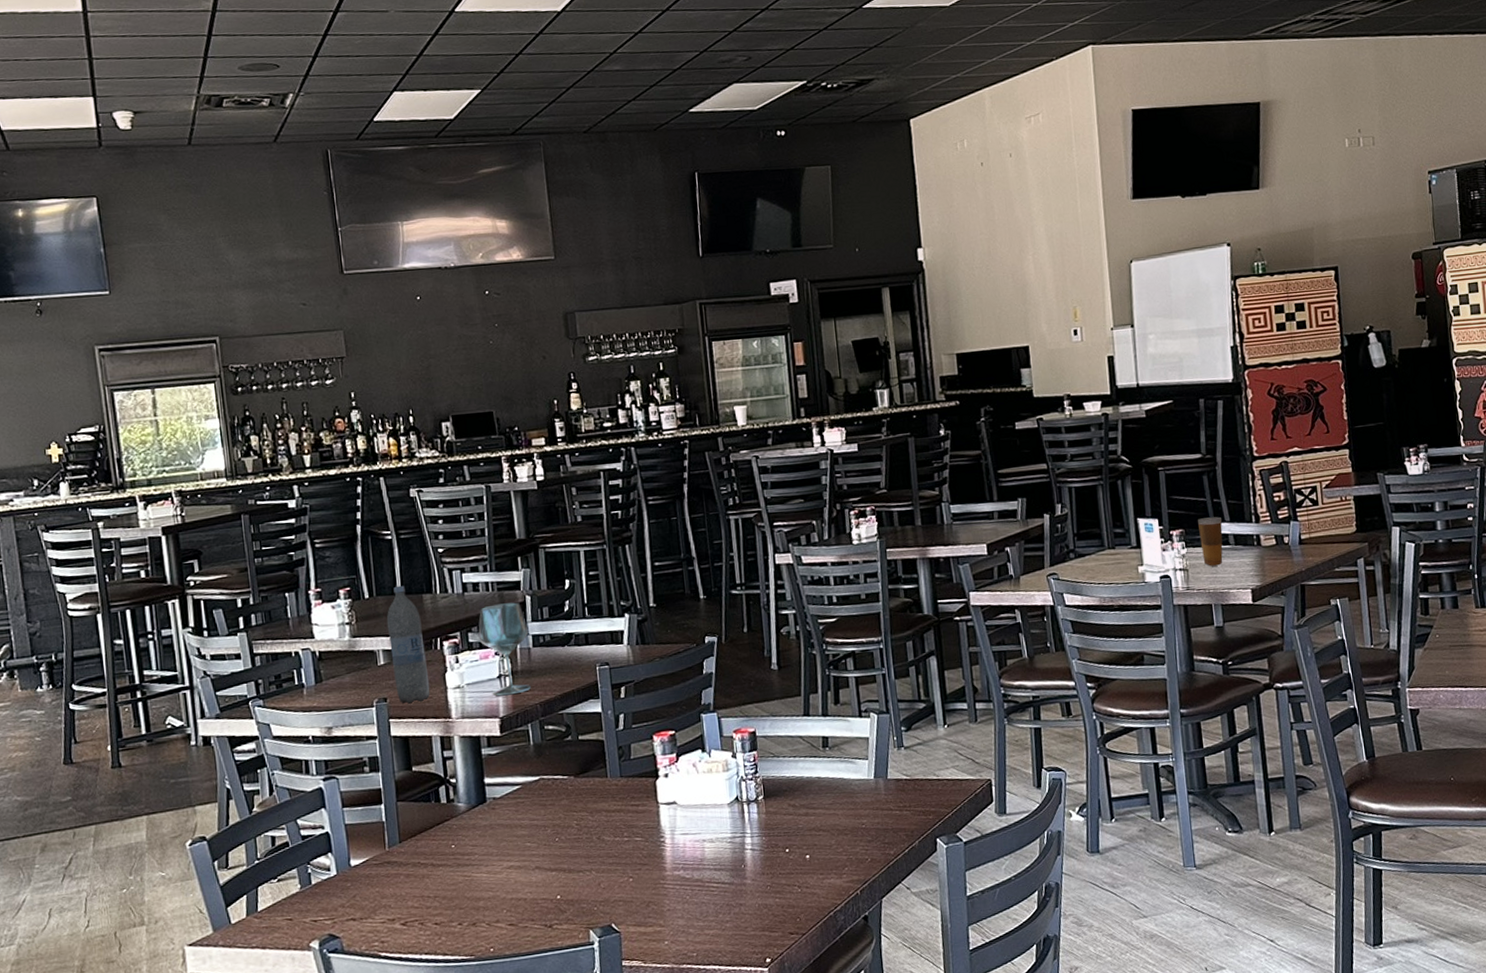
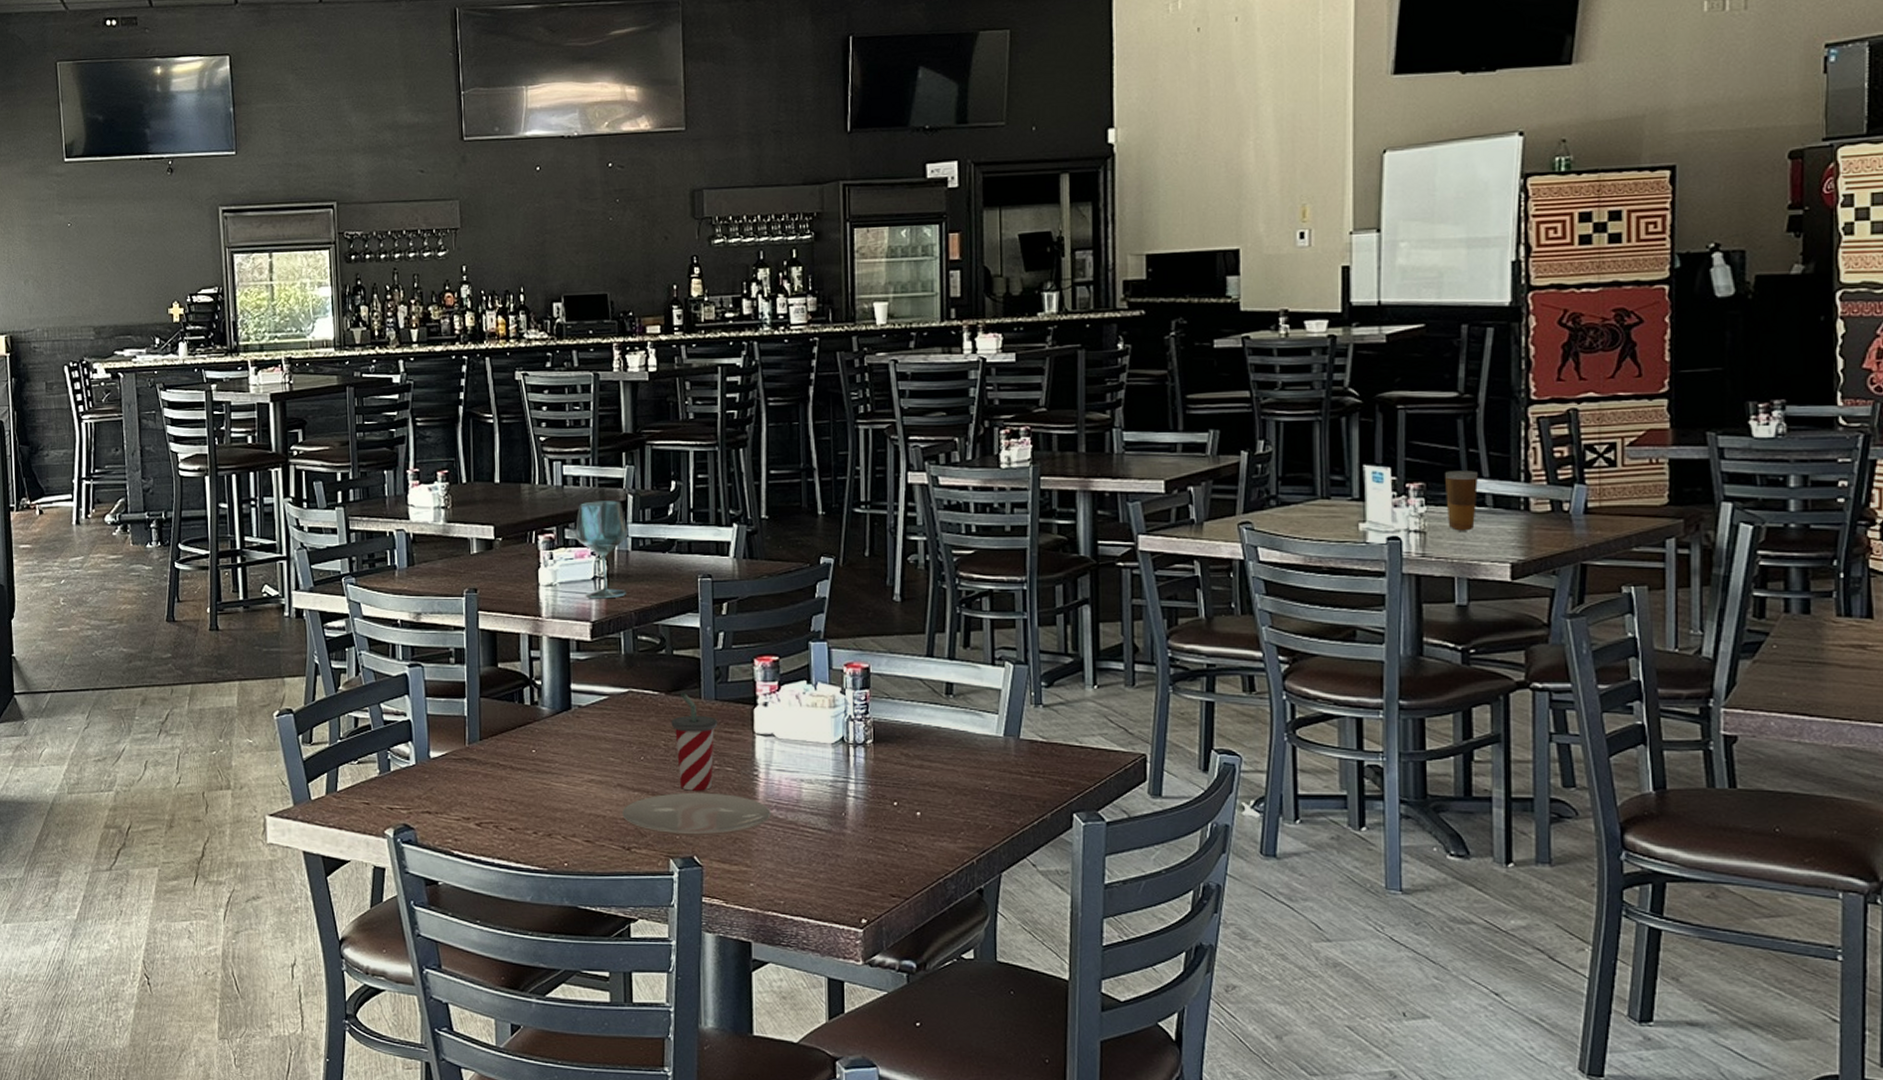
water bottle: present [386,585,430,704] -> none [482,472,522,597]
plate: none [542,862,679,908] -> present [622,792,771,837]
beverage cup: none [581,773,625,864] -> present [671,692,718,791]

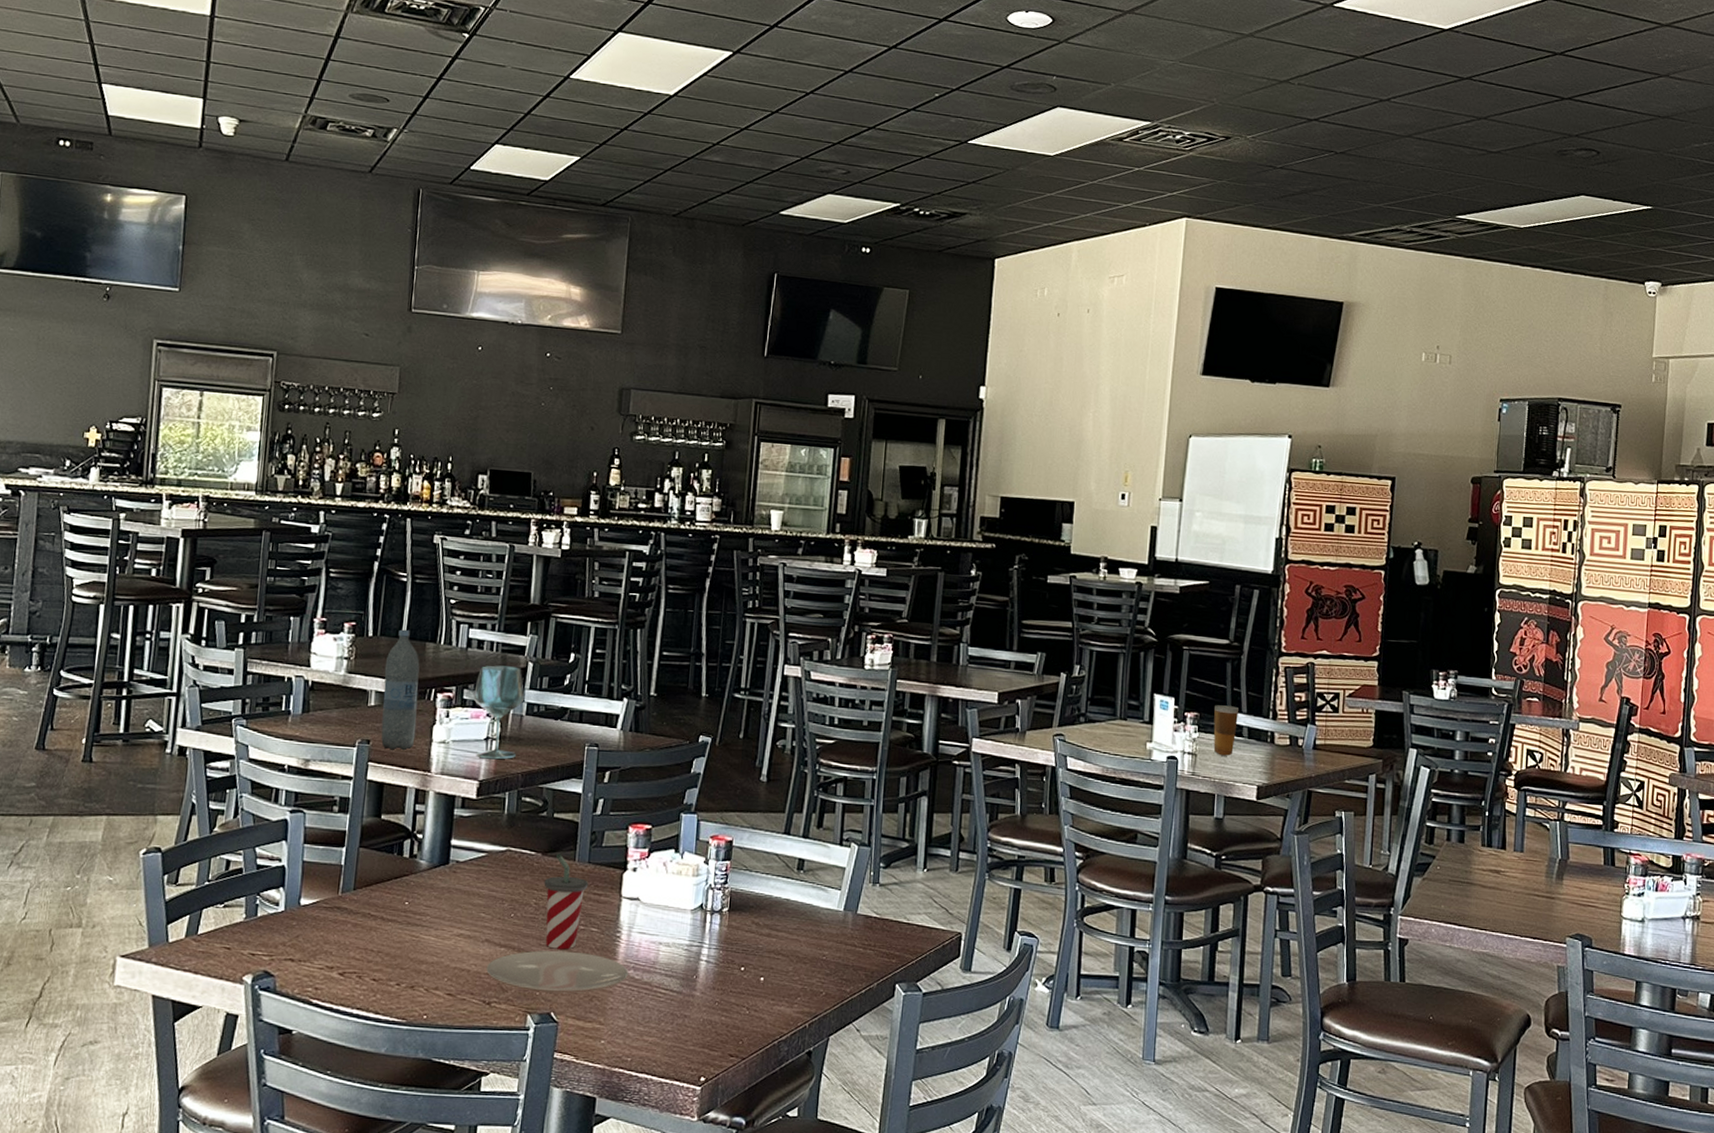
water bottle: none [482,472,522,597] -> present [381,629,420,751]

